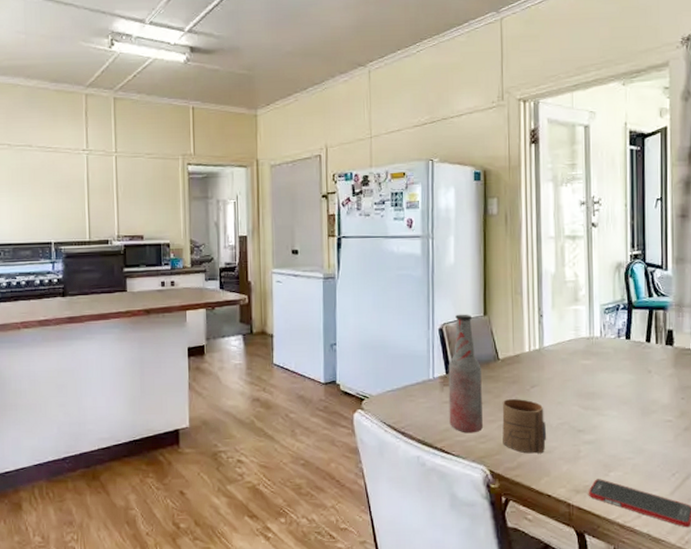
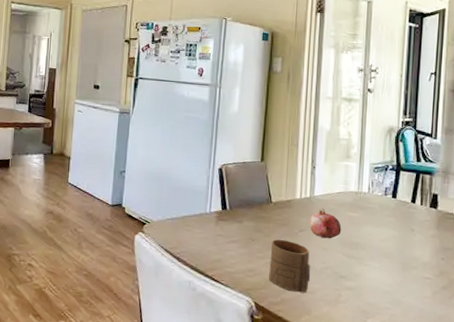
bottle: present [448,314,483,433] -> none [221,157,255,267]
fruit: none [541,359,576,392] -> present [309,208,342,239]

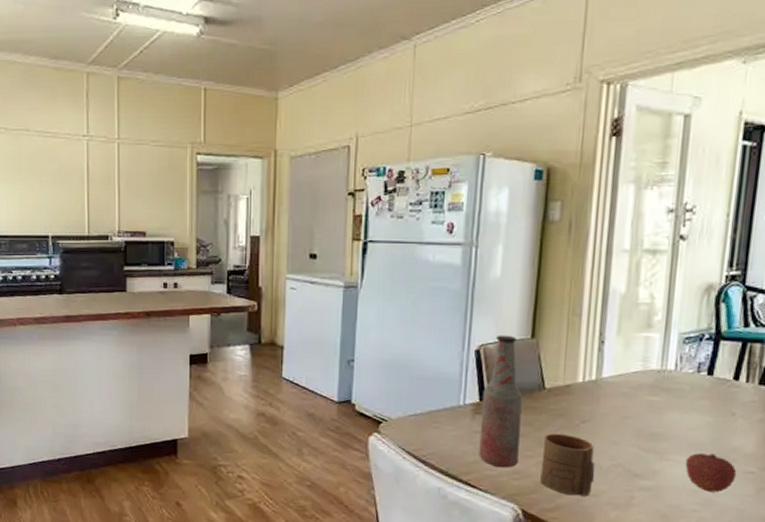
bottle: none [221,157,255,267] -> present [479,335,523,468]
fruit: present [309,208,342,239] -> none [594,392,638,430]
fruit: none [378,260,418,294] -> present [685,453,737,493]

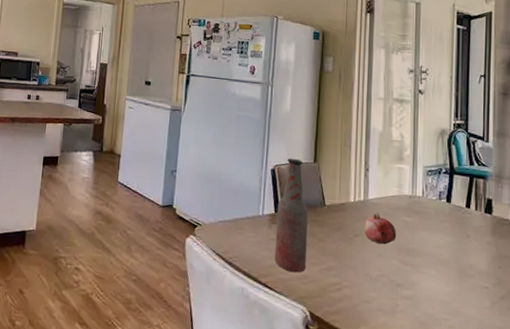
cup: present [540,433,595,497] -> none [324,244,367,302]
fruit: none [594,392,638,430] -> present [364,212,397,245]
fruit: present [685,453,737,493] -> none [435,268,475,304]

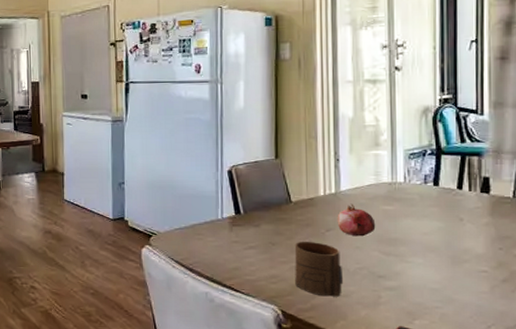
bottle: present [274,158,308,273] -> none [237,157,274,273]
cup: none [324,244,367,302] -> present [294,241,344,297]

